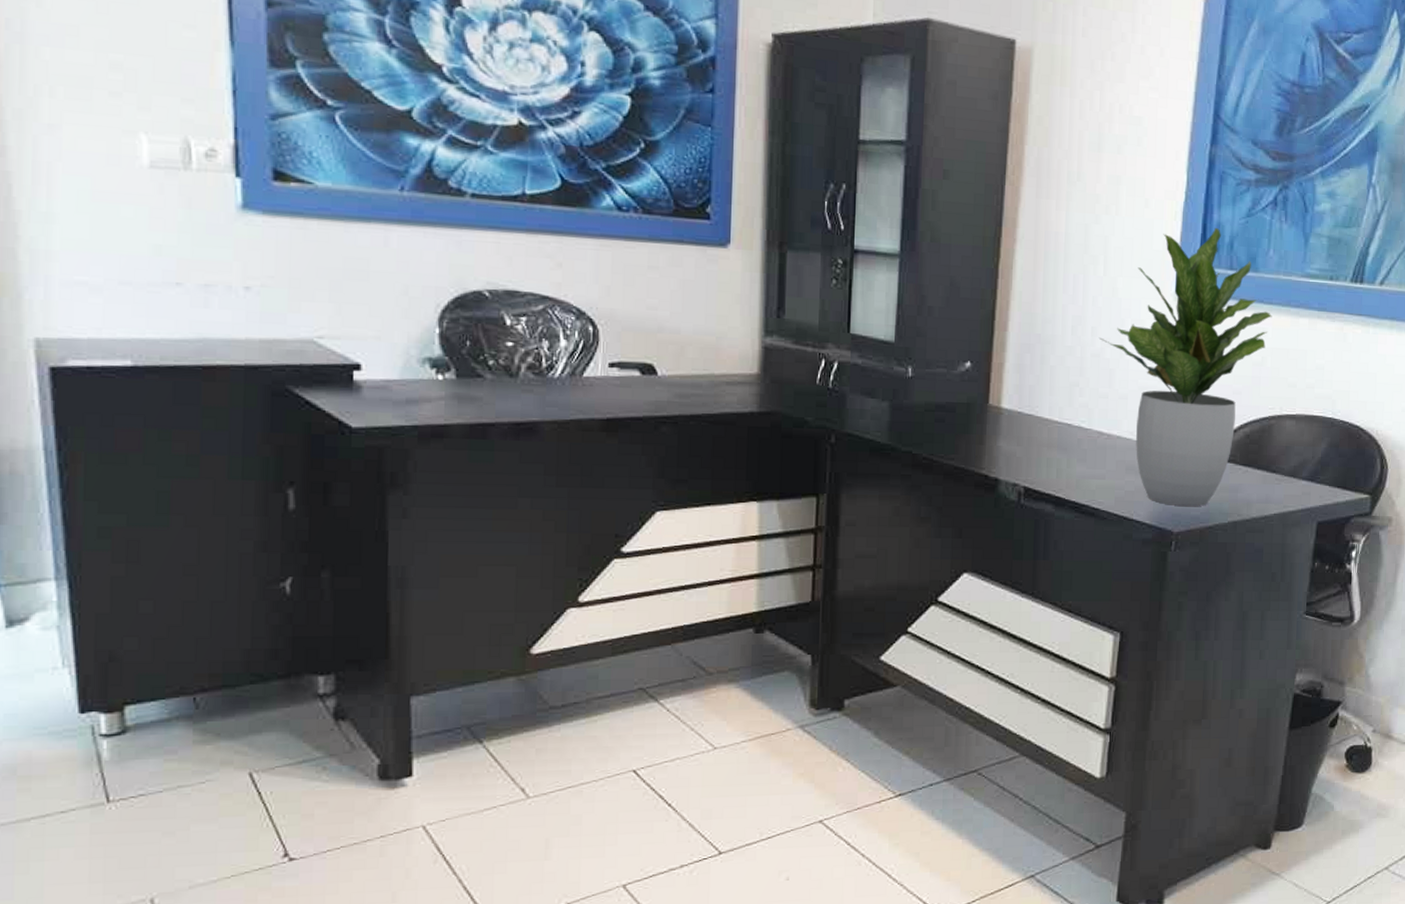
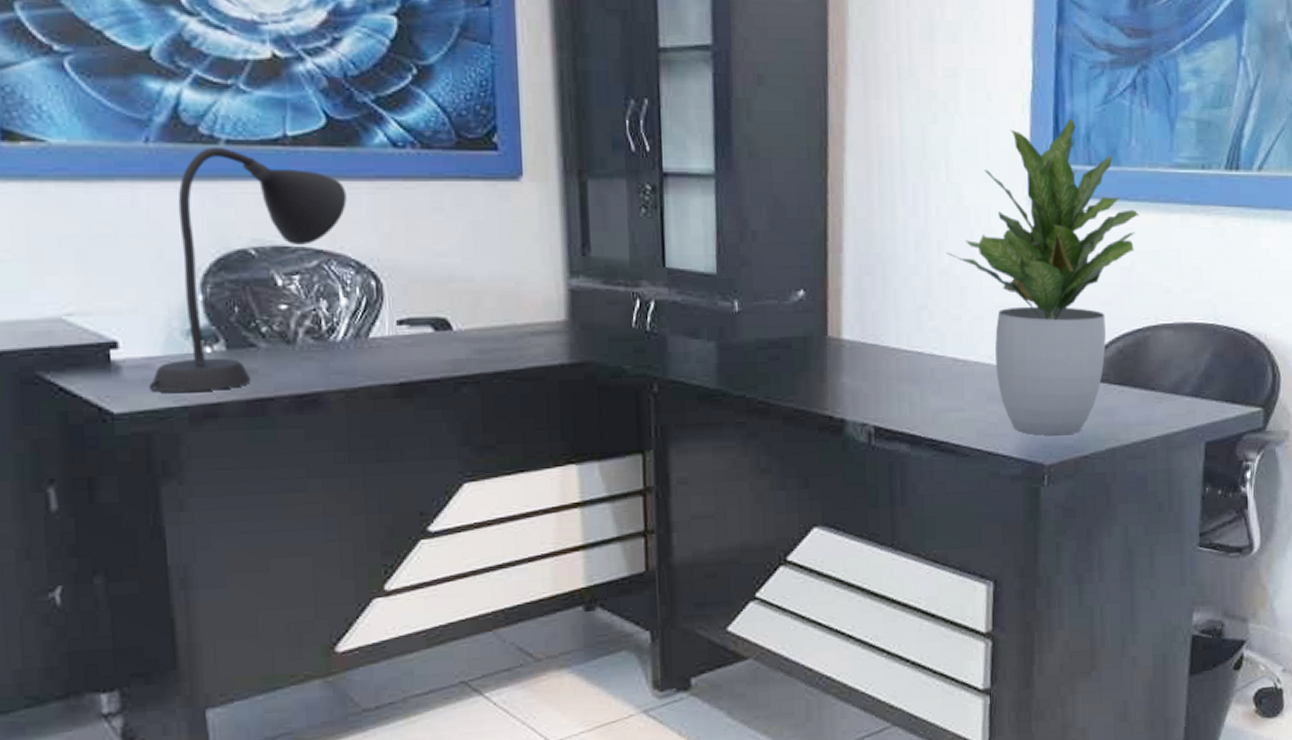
desk lamp: none [386,199,574,414] -> present [149,148,347,394]

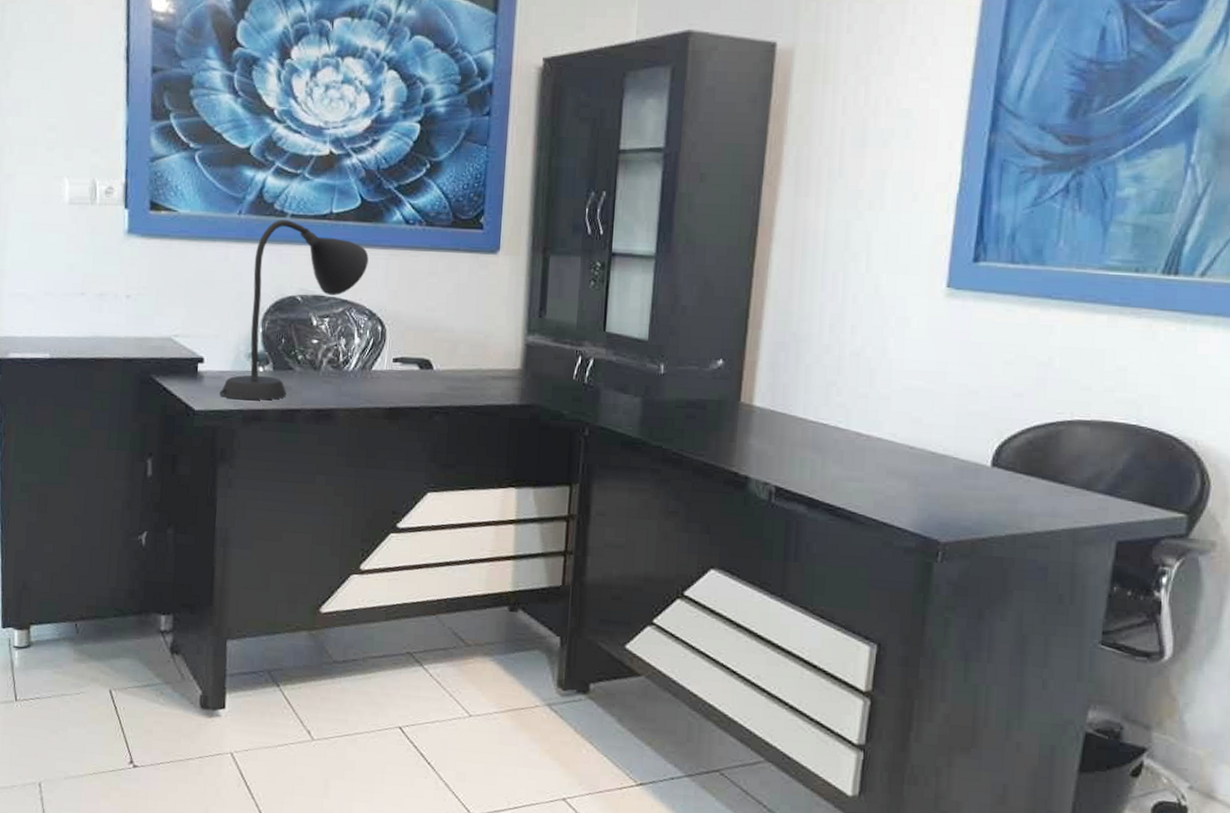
potted plant: present [945,118,1139,436] -> none [858,218,1062,517]

